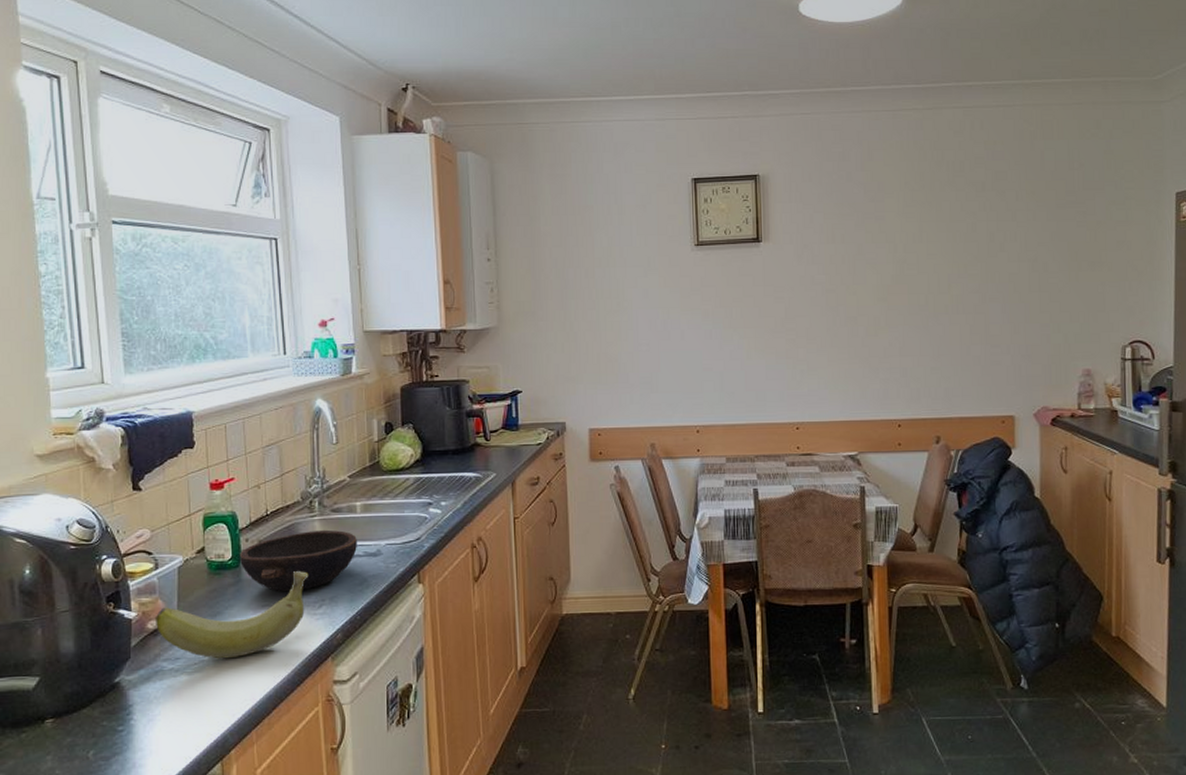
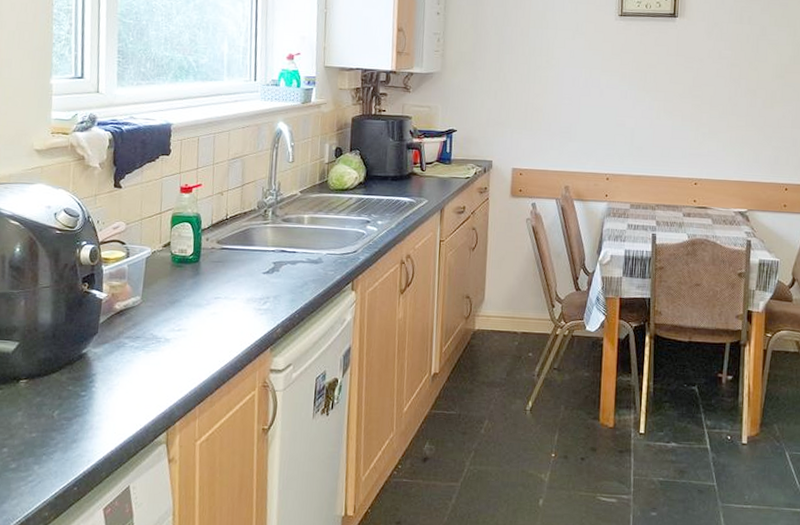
banana: present [154,571,309,659] -> none [121,270,258,342]
bowl: present [240,529,357,592] -> none [200,236,302,288]

